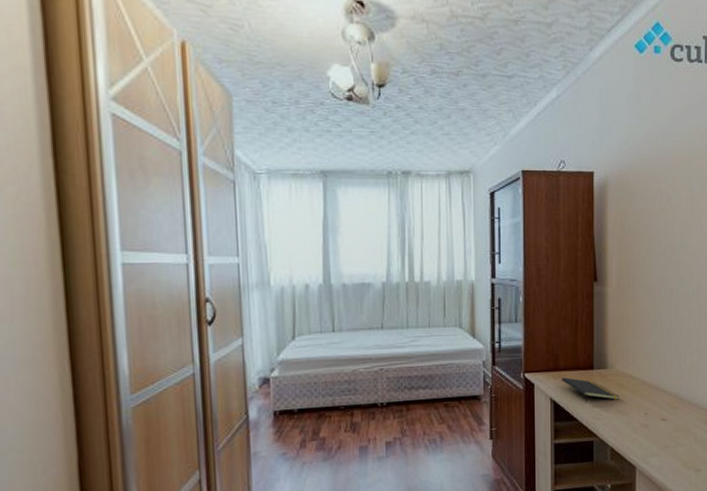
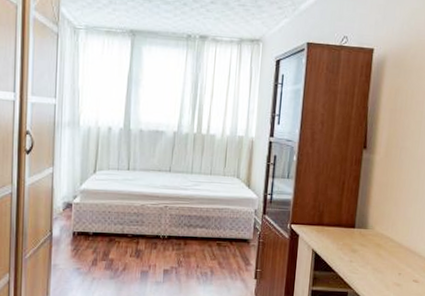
notepad: present [562,377,620,403] -> none [324,232,377,258]

